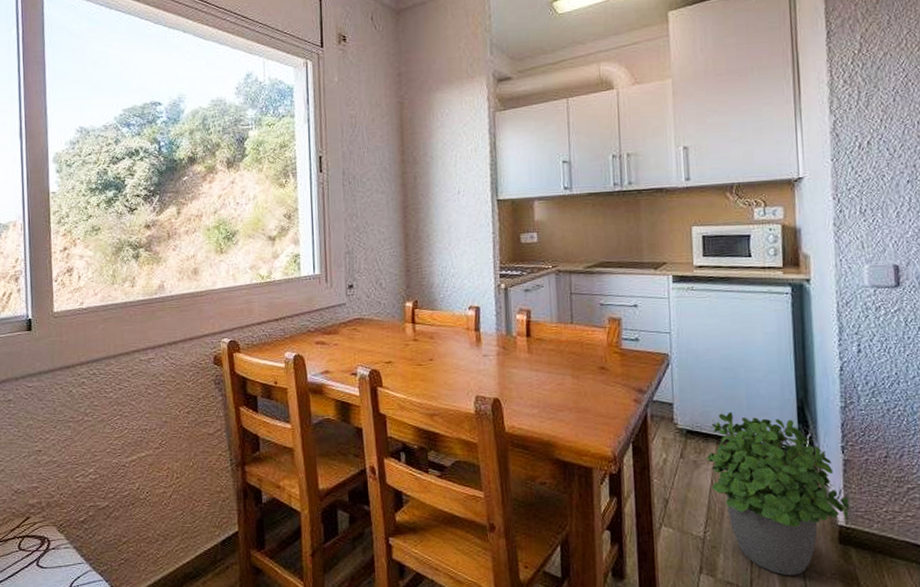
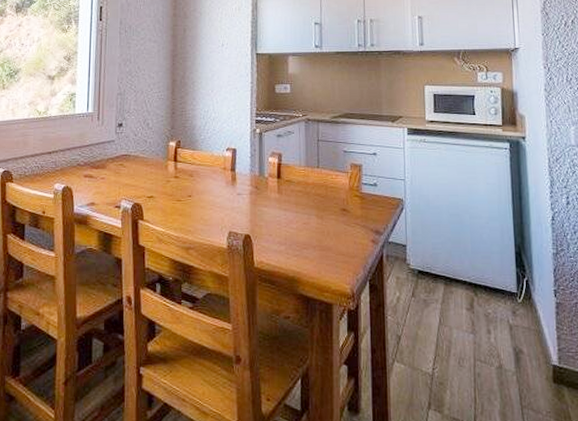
potted plant: present [704,411,850,576] -> none [433,254,562,414]

